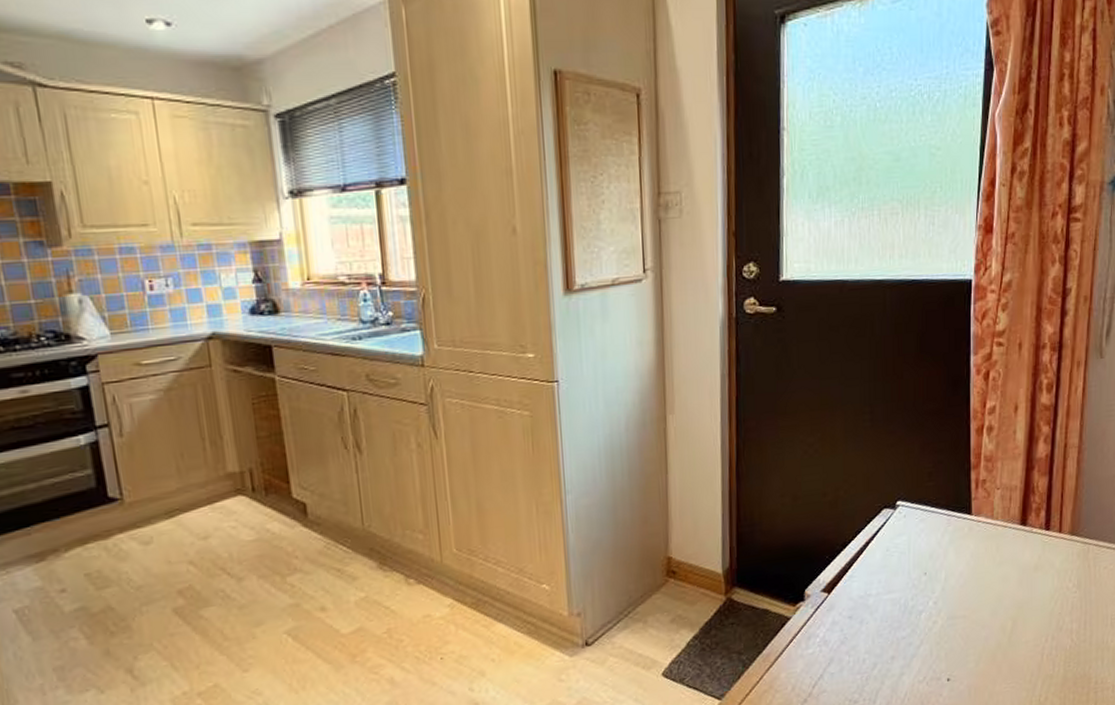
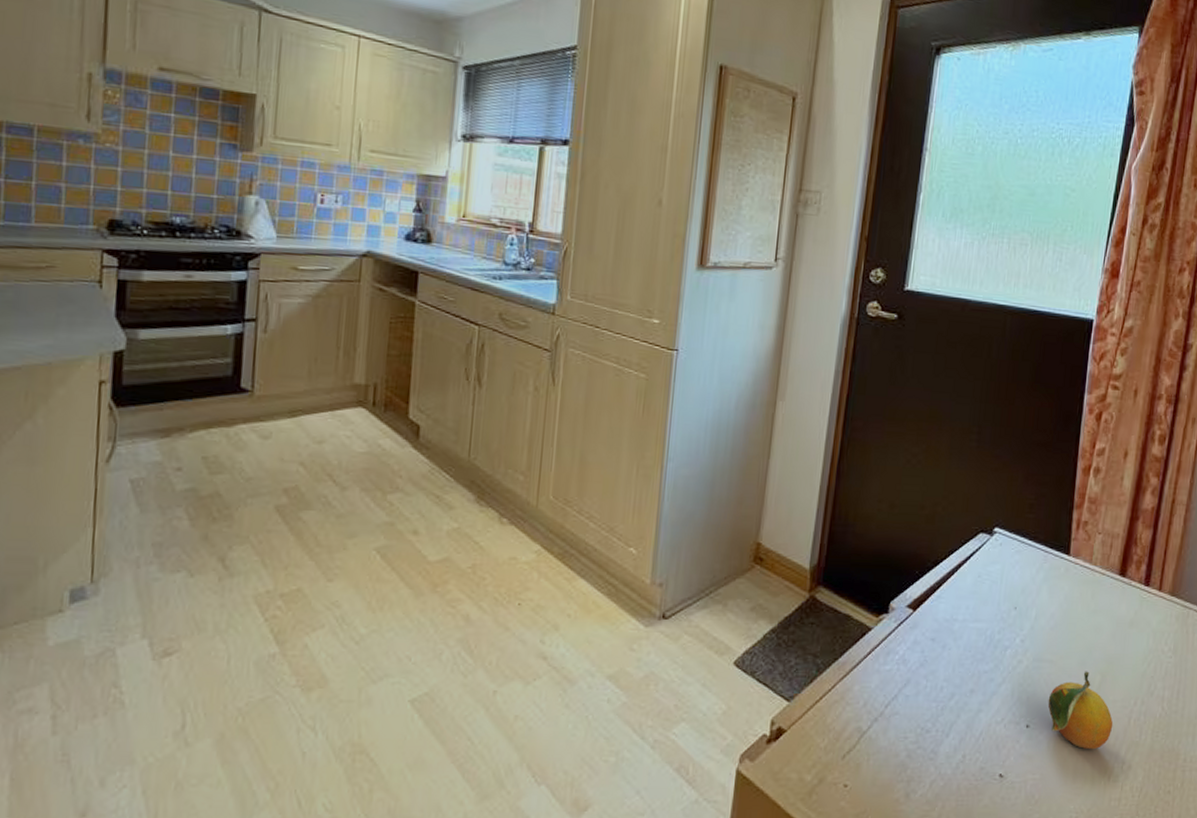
fruit: none [965,619,1028,690] -> present [1047,671,1113,750]

